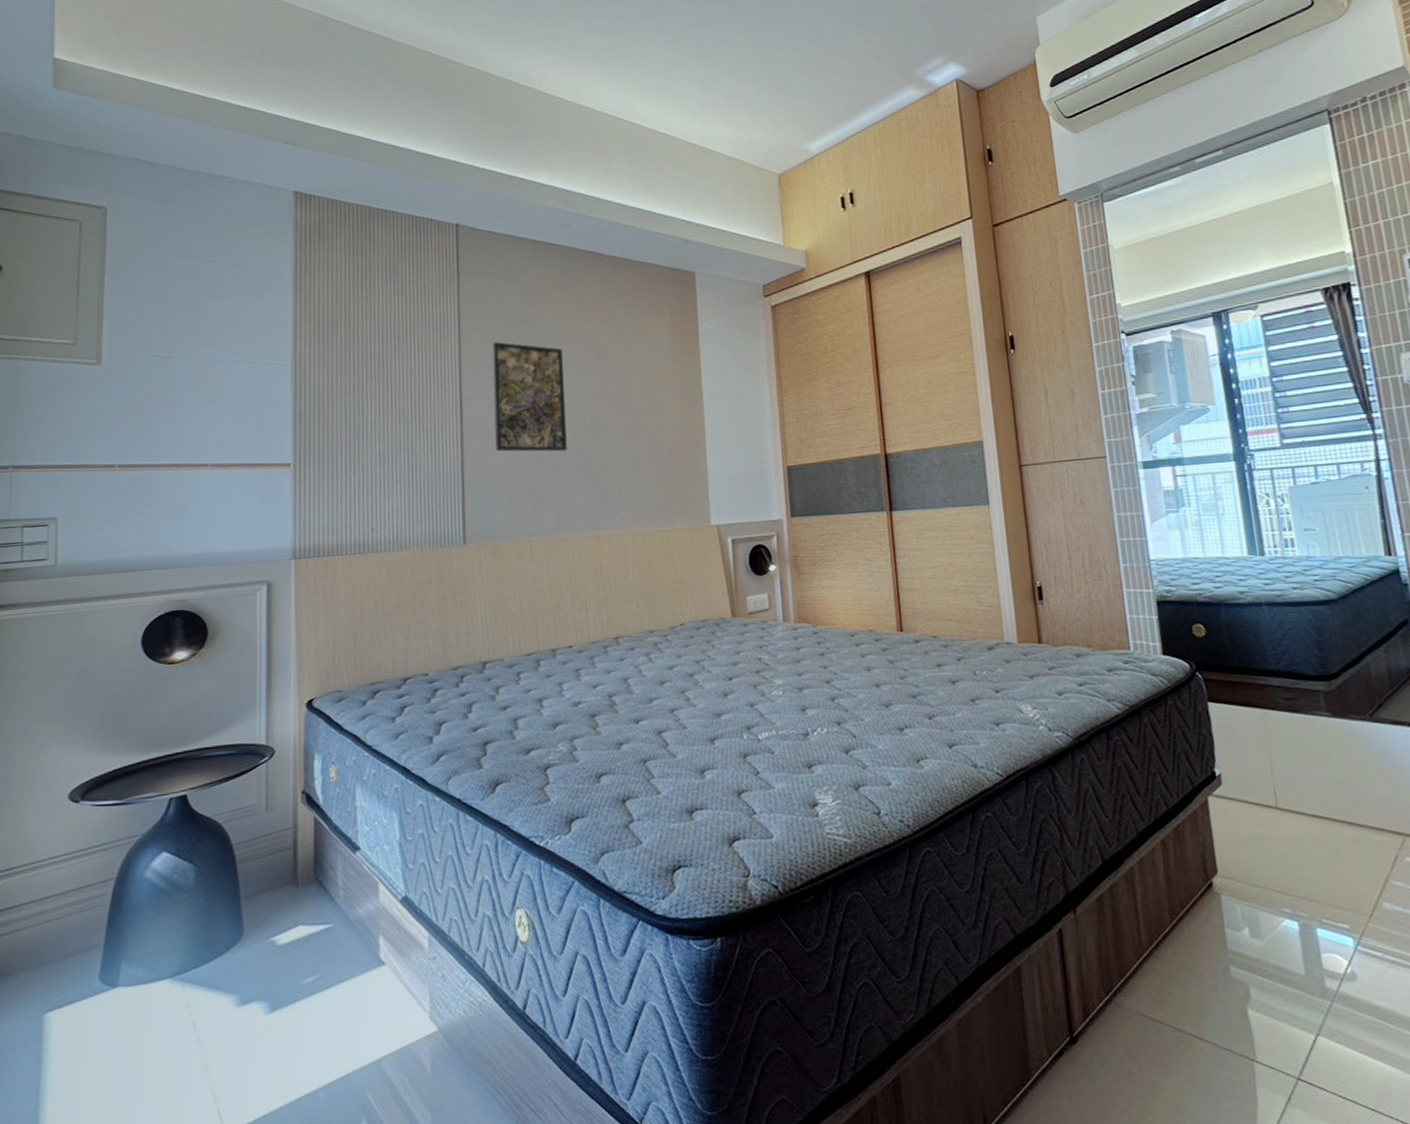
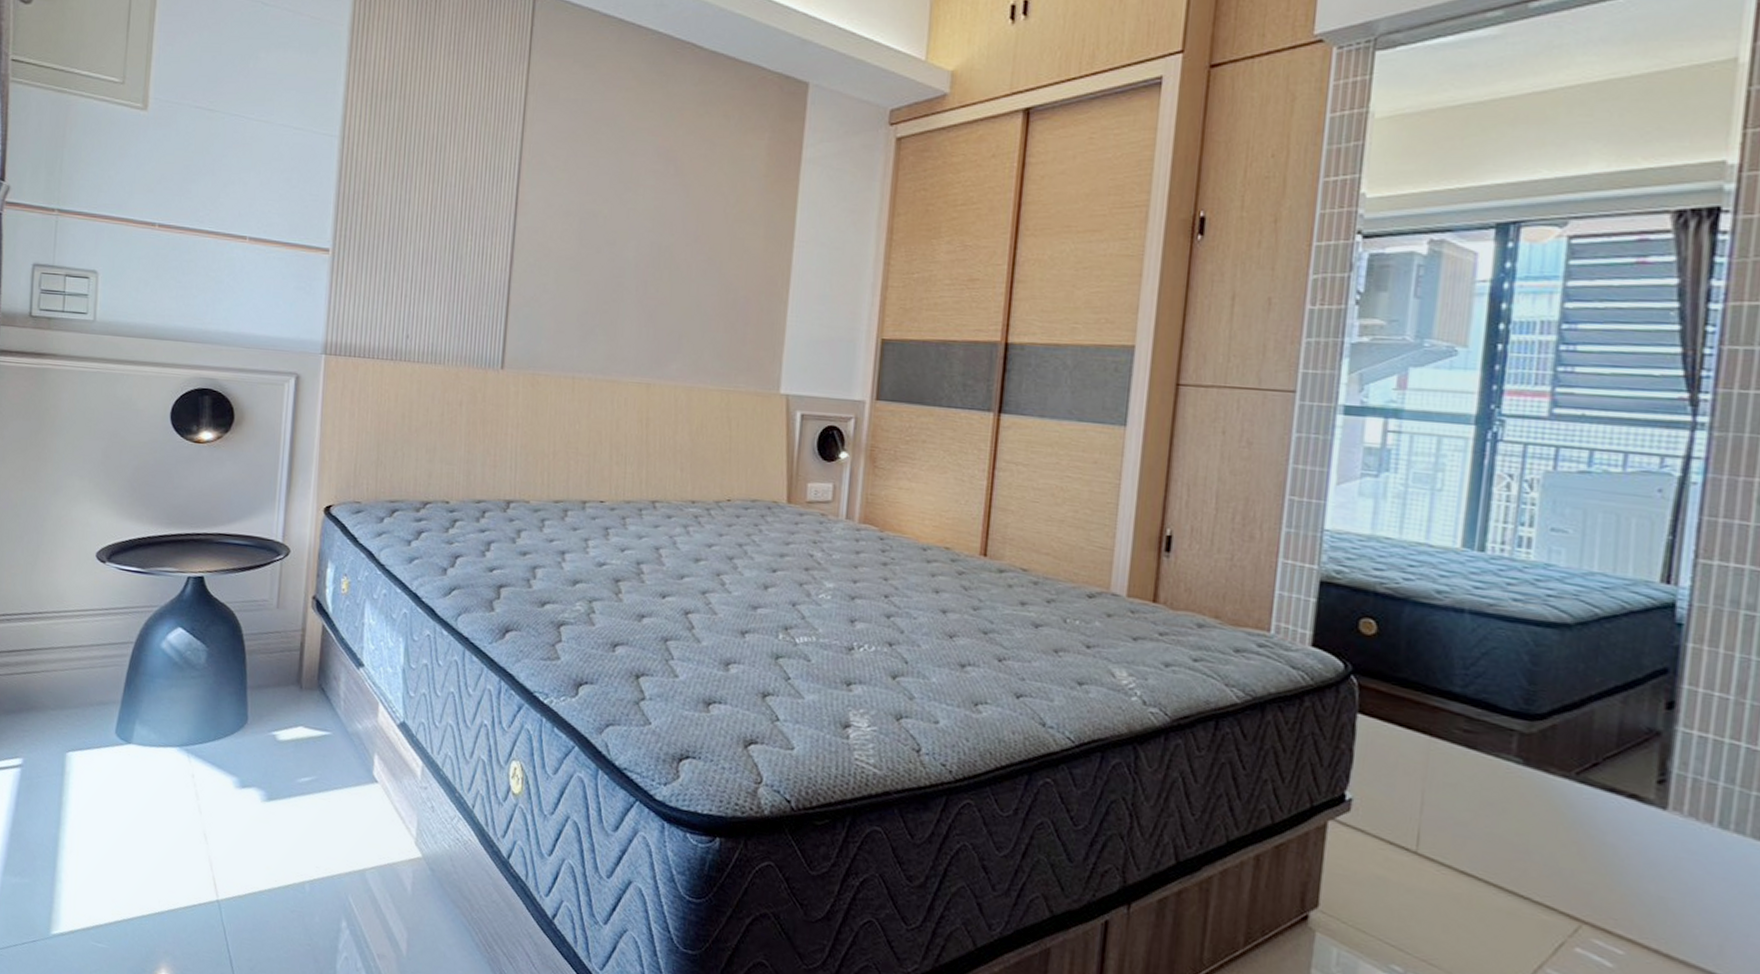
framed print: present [491,341,567,452] -> none [548,139,638,280]

